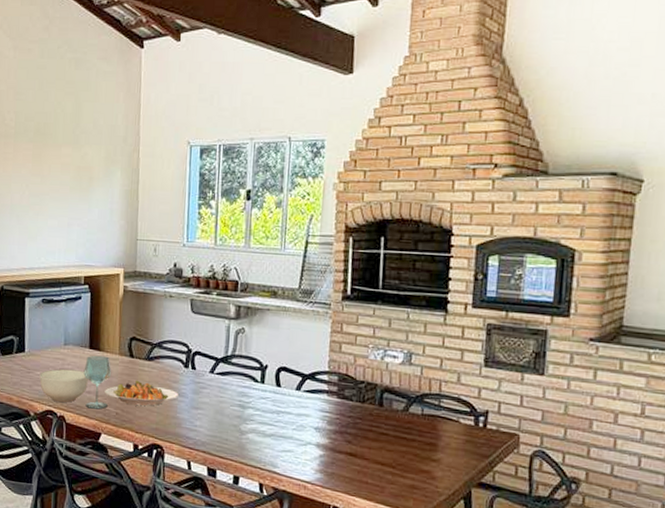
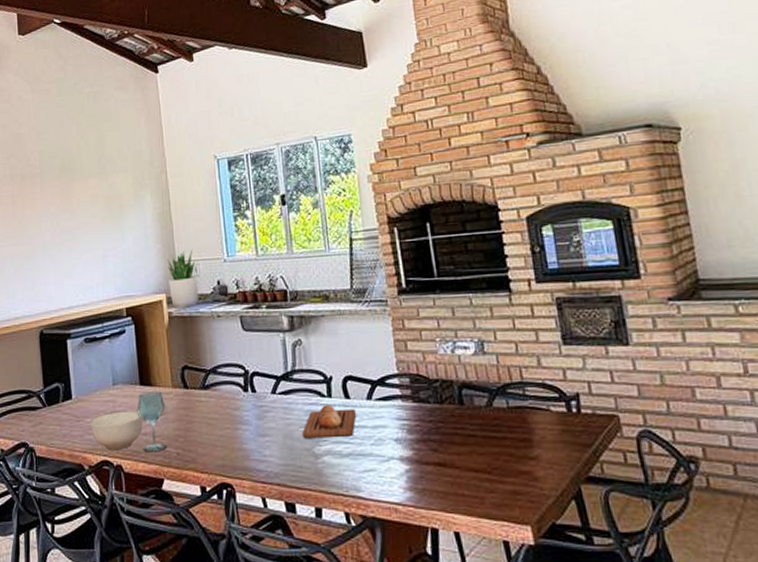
salad: present [105,380,178,406] -> none [162,413,242,442]
planter: none [127,230,156,284] -> present [167,250,199,309]
bread loaf: none [232,389,285,420] -> present [302,405,357,439]

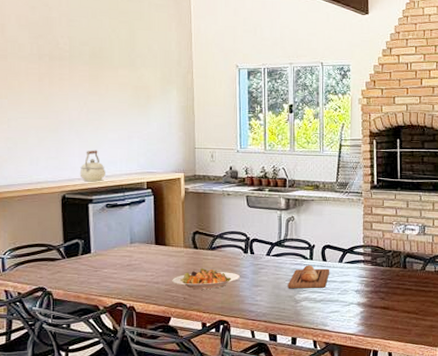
kettle: none [55,275,83,313] -> present [79,150,106,182]
bowl: present [90,411,144,450] -> none [107,264,157,295]
wine glass: present [136,391,167,452] -> none [151,250,178,297]
salad: none [162,413,242,442] -> present [172,268,240,290]
planter: present [167,250,199,309] -> none [187,140,213,186]

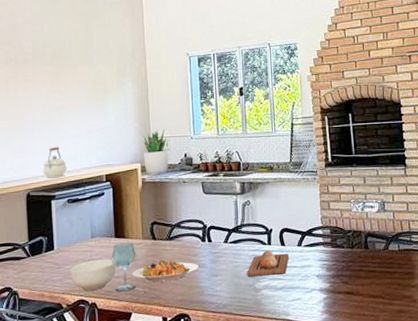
bowl: none [107,264,157,295] -> present [69,258,117,291]
wine glass: none [151,250,178,297] -> present [111,242,138,292]
planter: none [187,140,213,186] -> present [143,129,169,176]

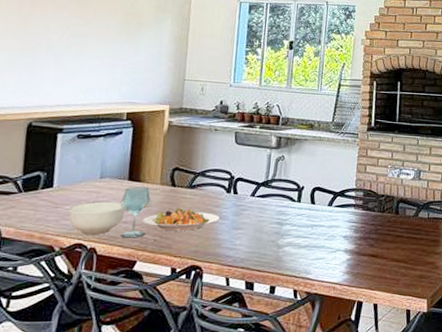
kettle: present [43,146,68,179] -> none [51,76,83,110]
planter: present [143,129,169,176] -> none [173,72,203,120]
bread loaf: present [247,250,290,277] -> none [271,208,318,233]

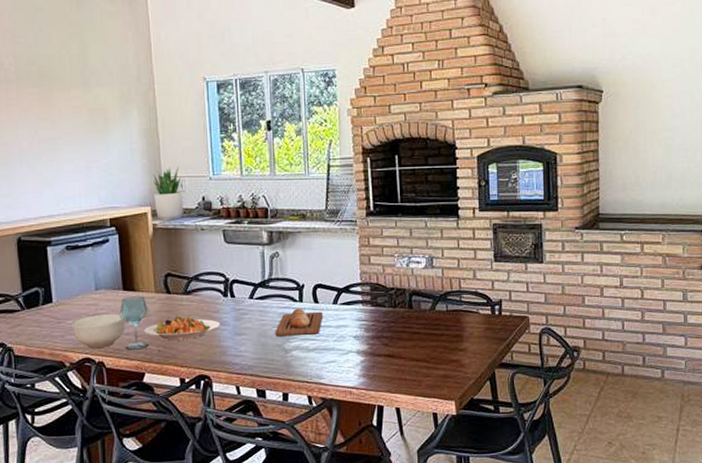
planter: none [173,72,203,120] -> present [153,167,184,221]
bread loaf: none [271,208,318,233] -> present [275,308,324,337]

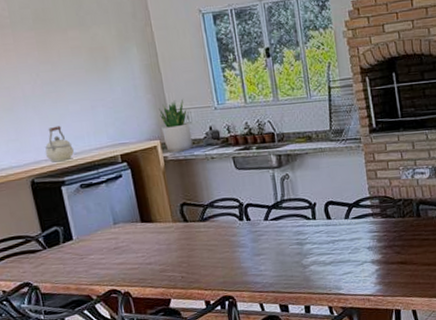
kettle: none [34,184,65,221] -> present [44,125,75,163]
bowl: present [71,313,126,349] -> none [94,245,148,281]
wine glass: present [119,296,150,350] -> none [139,226,172,279]
salad: present [144,315,220,341] -> none [165,241,239,267]
bread loaf: present [275,308,324,337] -> none [292,225,337,254]

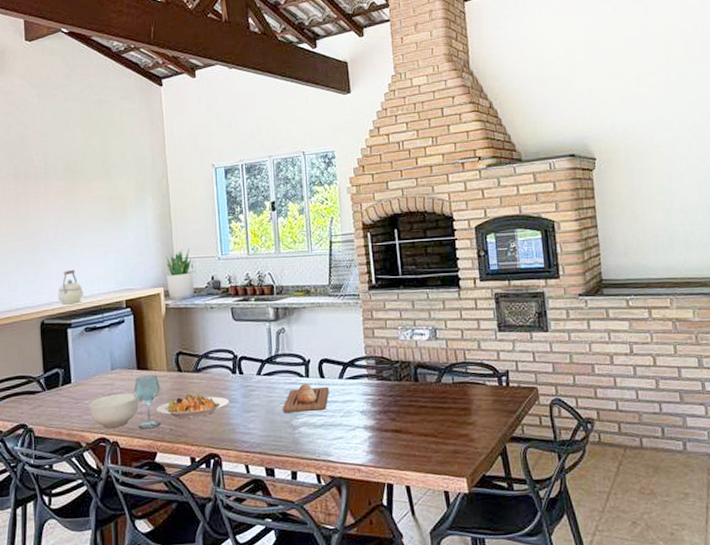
bowl: none [94,245,148,281] -> present [88,392,140,429]
wine glass: none [139,226,172,279] -> present [133,374,162,429]
salad: none [165,241,239,267] -> present [156,393,229,419]
bread loaf: none [292,225,337,254] -> present [283,383,330,413]

